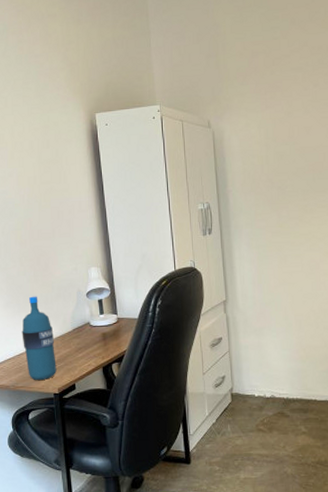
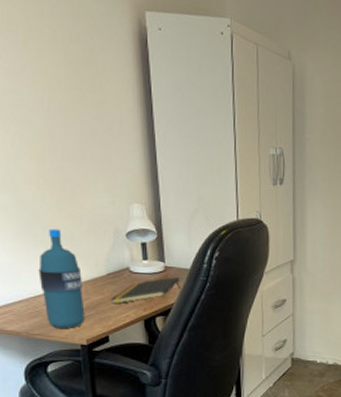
notepad: none [77,326,131,355] -> present [112,276,181,304]

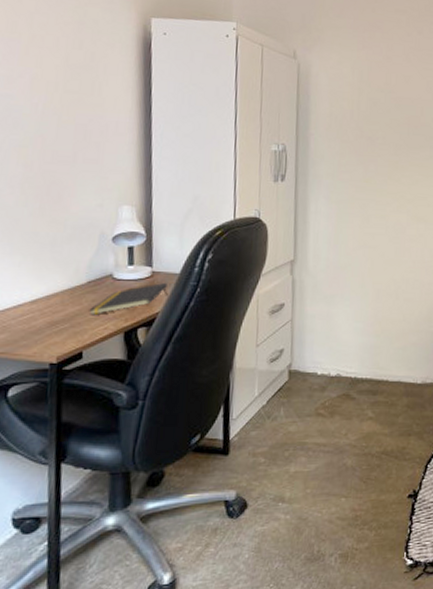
water bottle: present [38,228,85,328] -> none [11,234,60,345]

